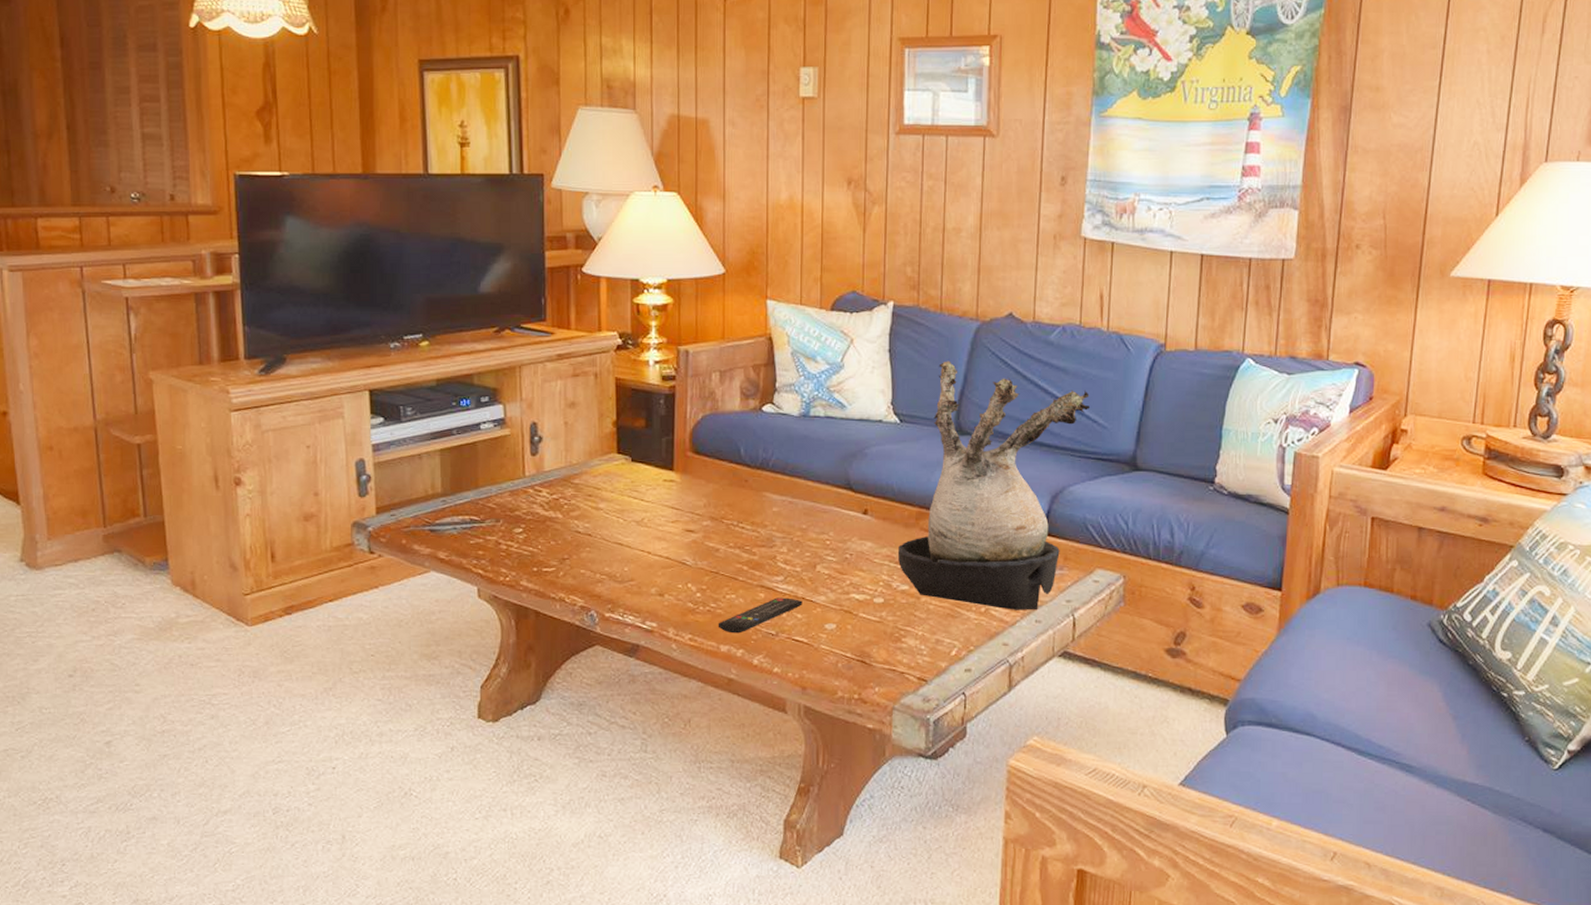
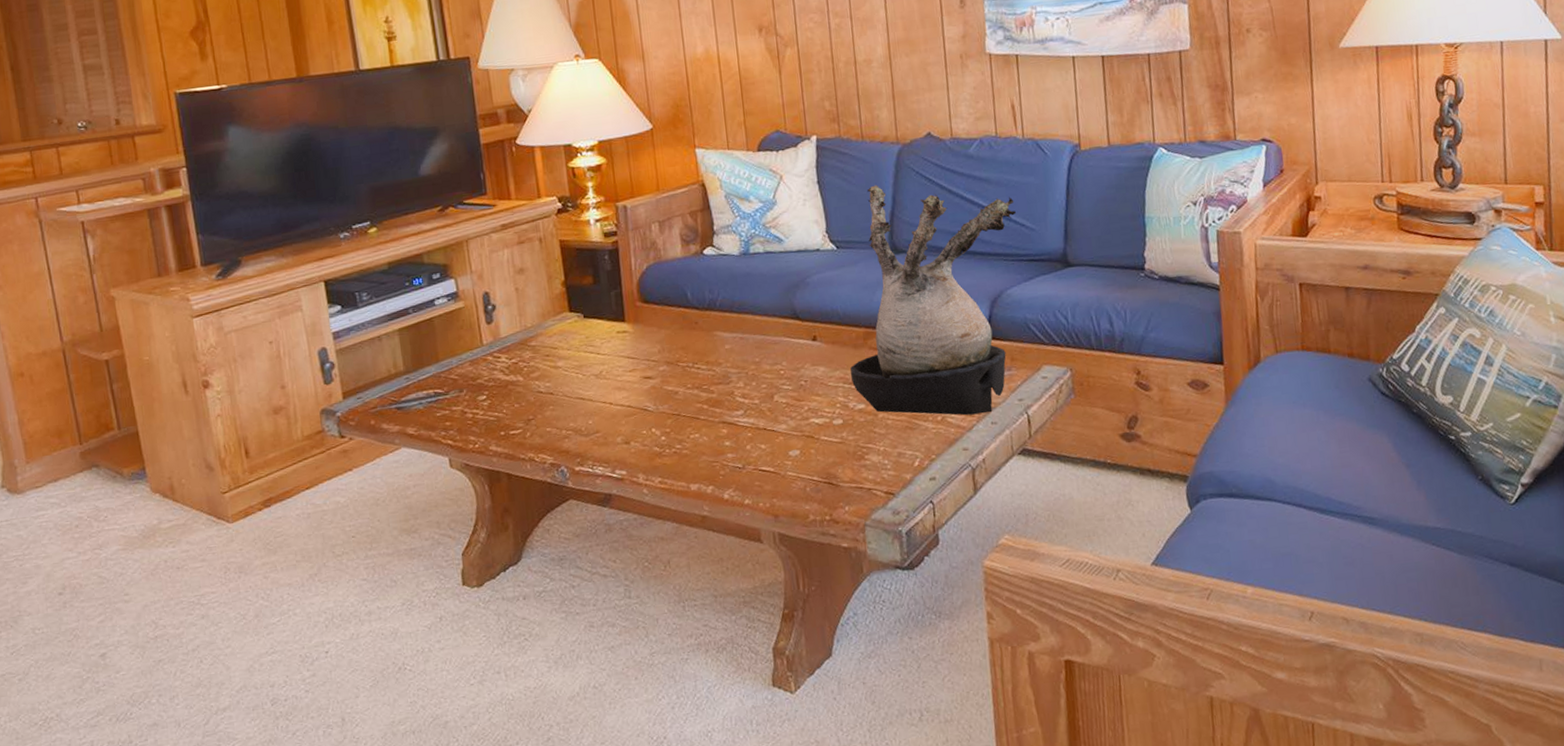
remote control: present [718,597,803,634] -> none [685,430,765,472]

